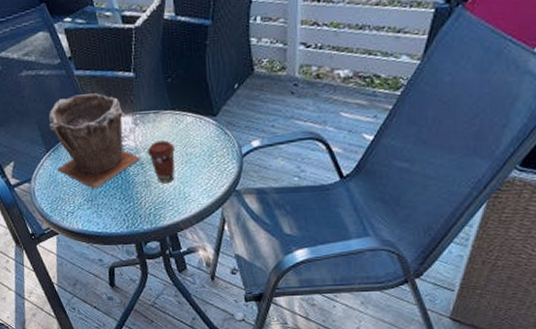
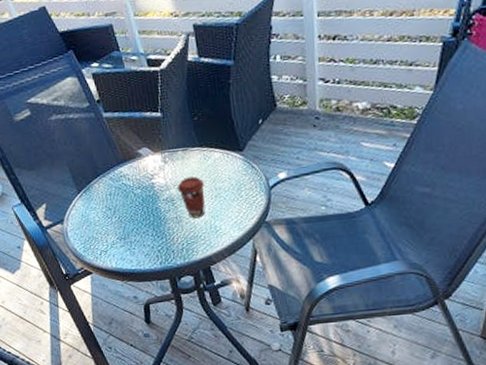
plant pot: present [48,93,141,189] -> none [79,134,171,227]

